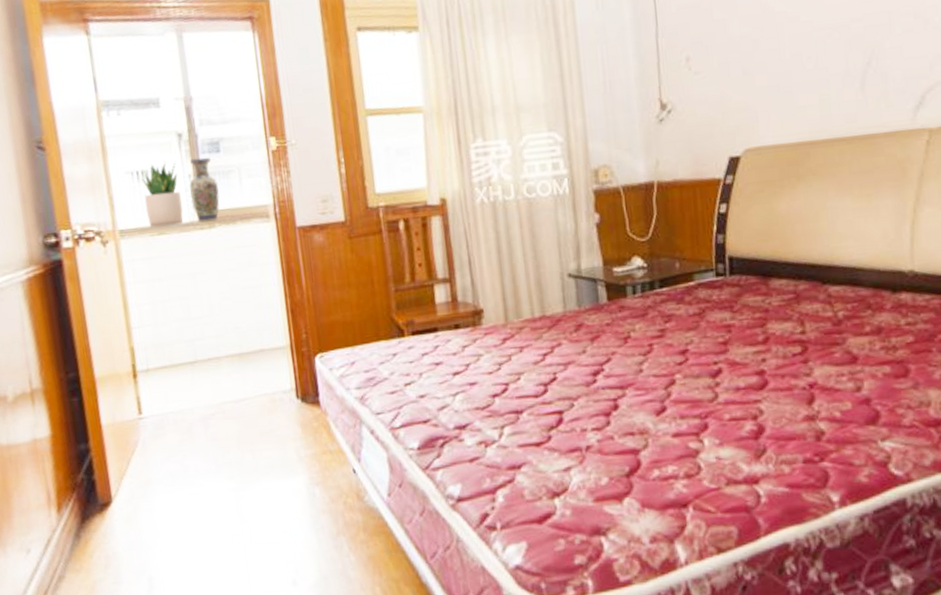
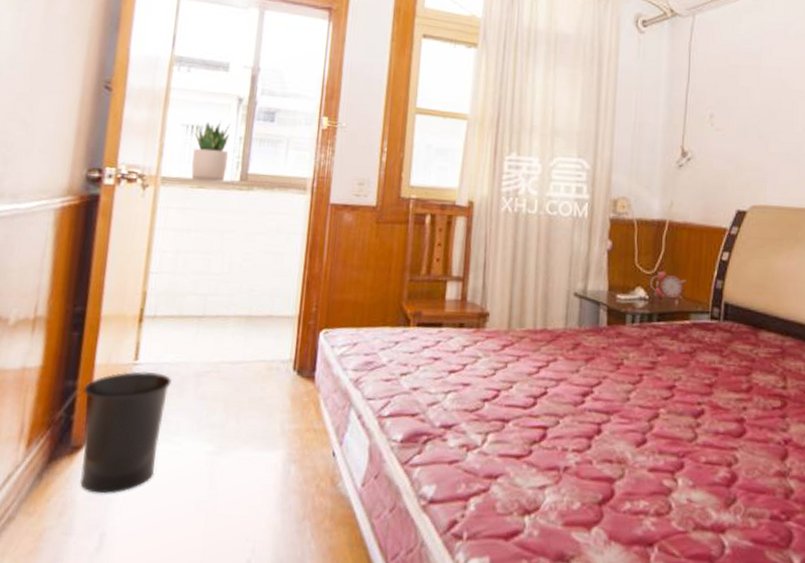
waste bin: none [96,423,184,543] -> present [80,371,173,493]
vase: present [189,157,220,223] -> none [236,123,265,185]
alarm clock: none [647,235,685,264] -> present [650,271,686,300]

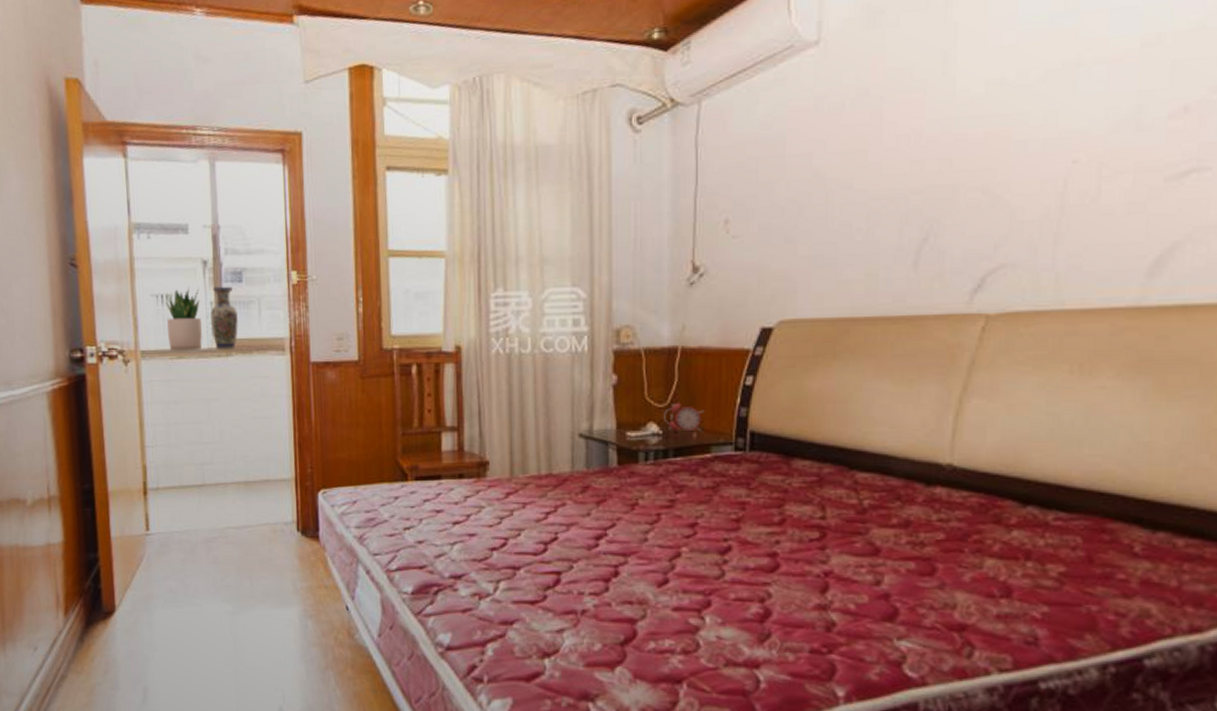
waste bin: present [80,371,173,493] -> none [104,541,184,652]
vase: none [236,123,265,185] -> present [211,286,238,350]

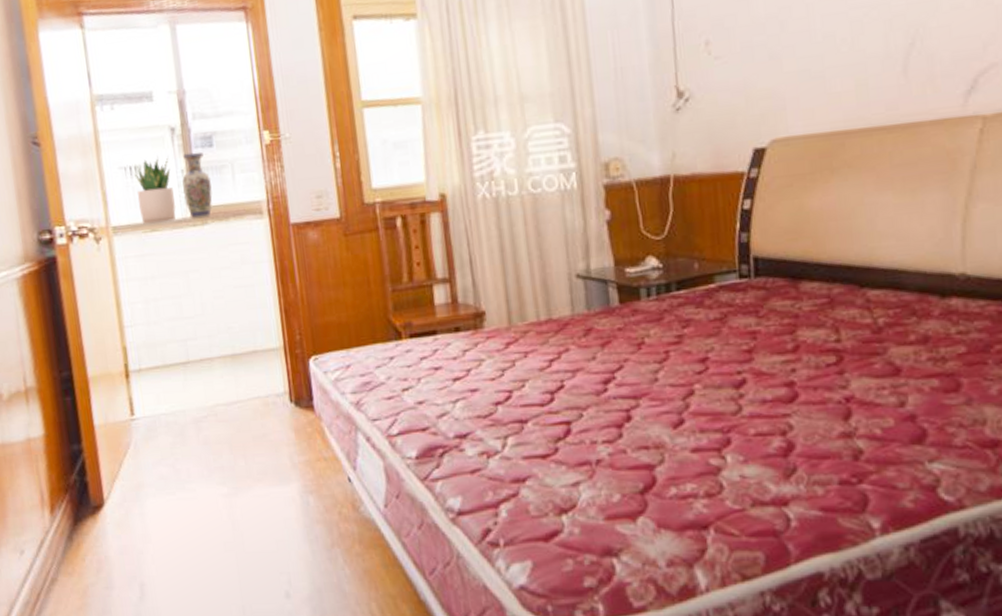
alarm clock: present [664,402,705,432] -> none [662,233,705,264]

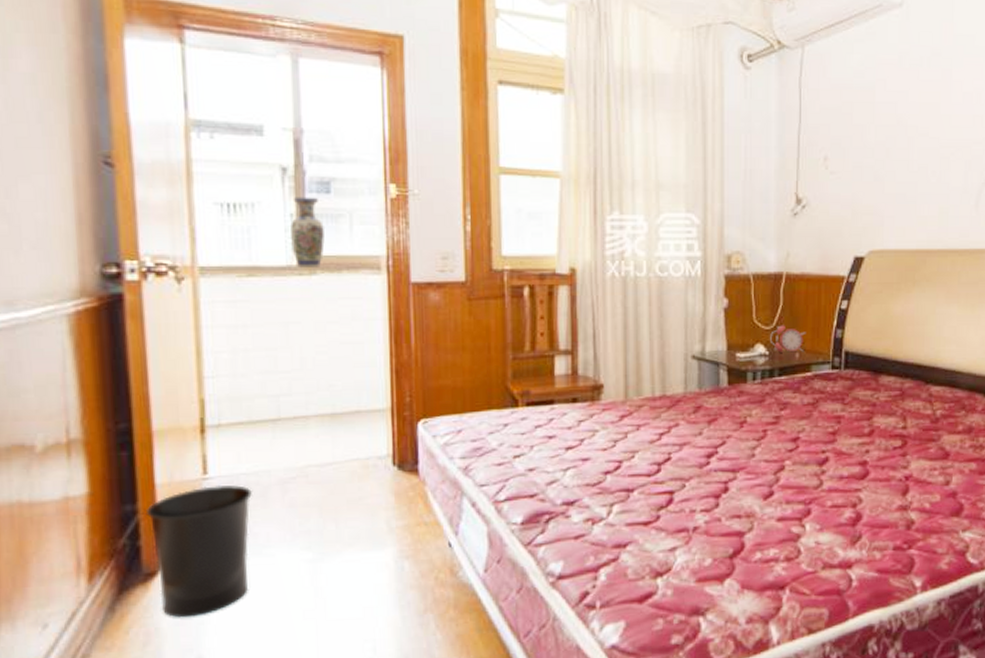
waste bin: none [89,425,176,547] -> present [145,485,253,618]
planter: present [134,157,176,225] -> none [232,196,280,268]
alarm clock: none [662,233,705,264] -> present [770,325,806,353]

